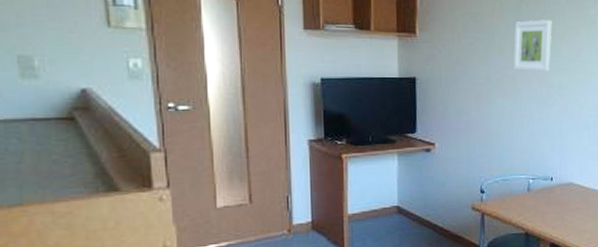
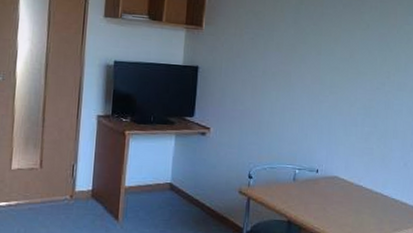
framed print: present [513,20,552,71] -> none [288,21,329,69]

